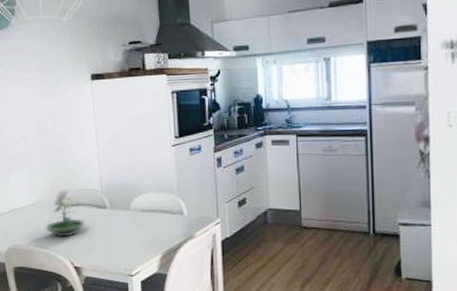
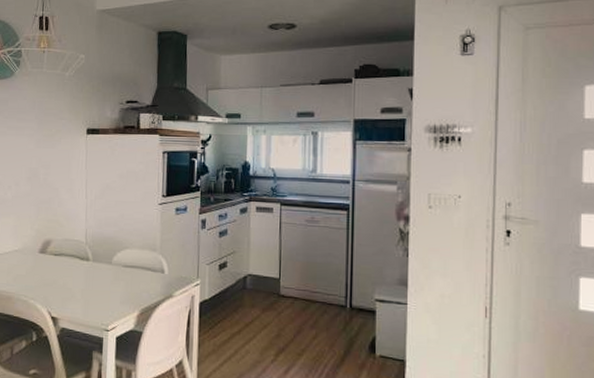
terrarium: present [45,196,85,237] -> none [27,245,67,286]

